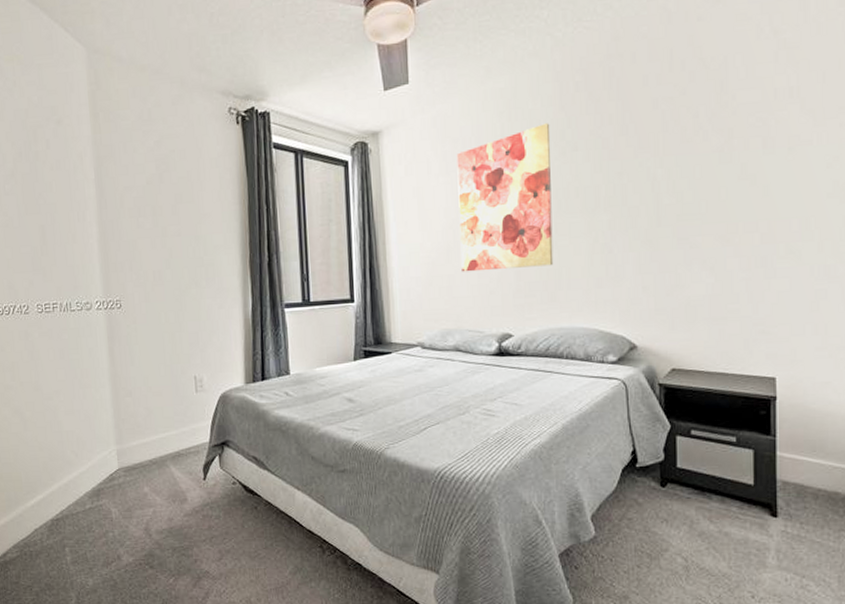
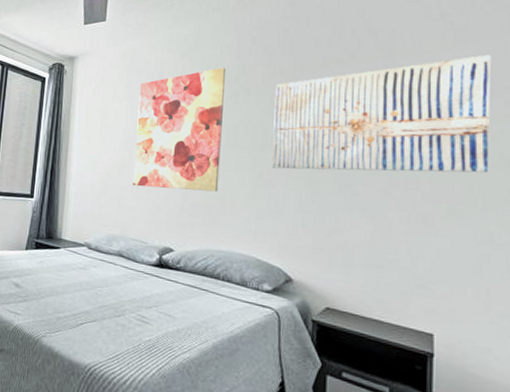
wall art: none [604,73,826,231] -> present [272,54,492,173]

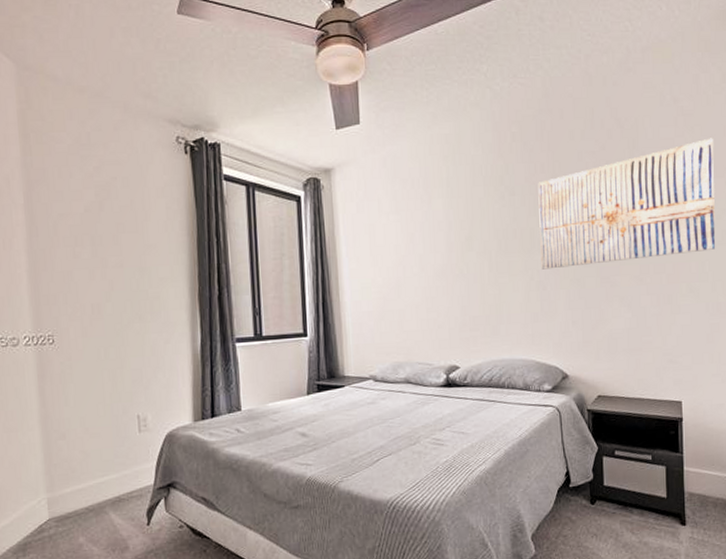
wall art: present [133,67,227,192] -> none [406,169,495,307]

